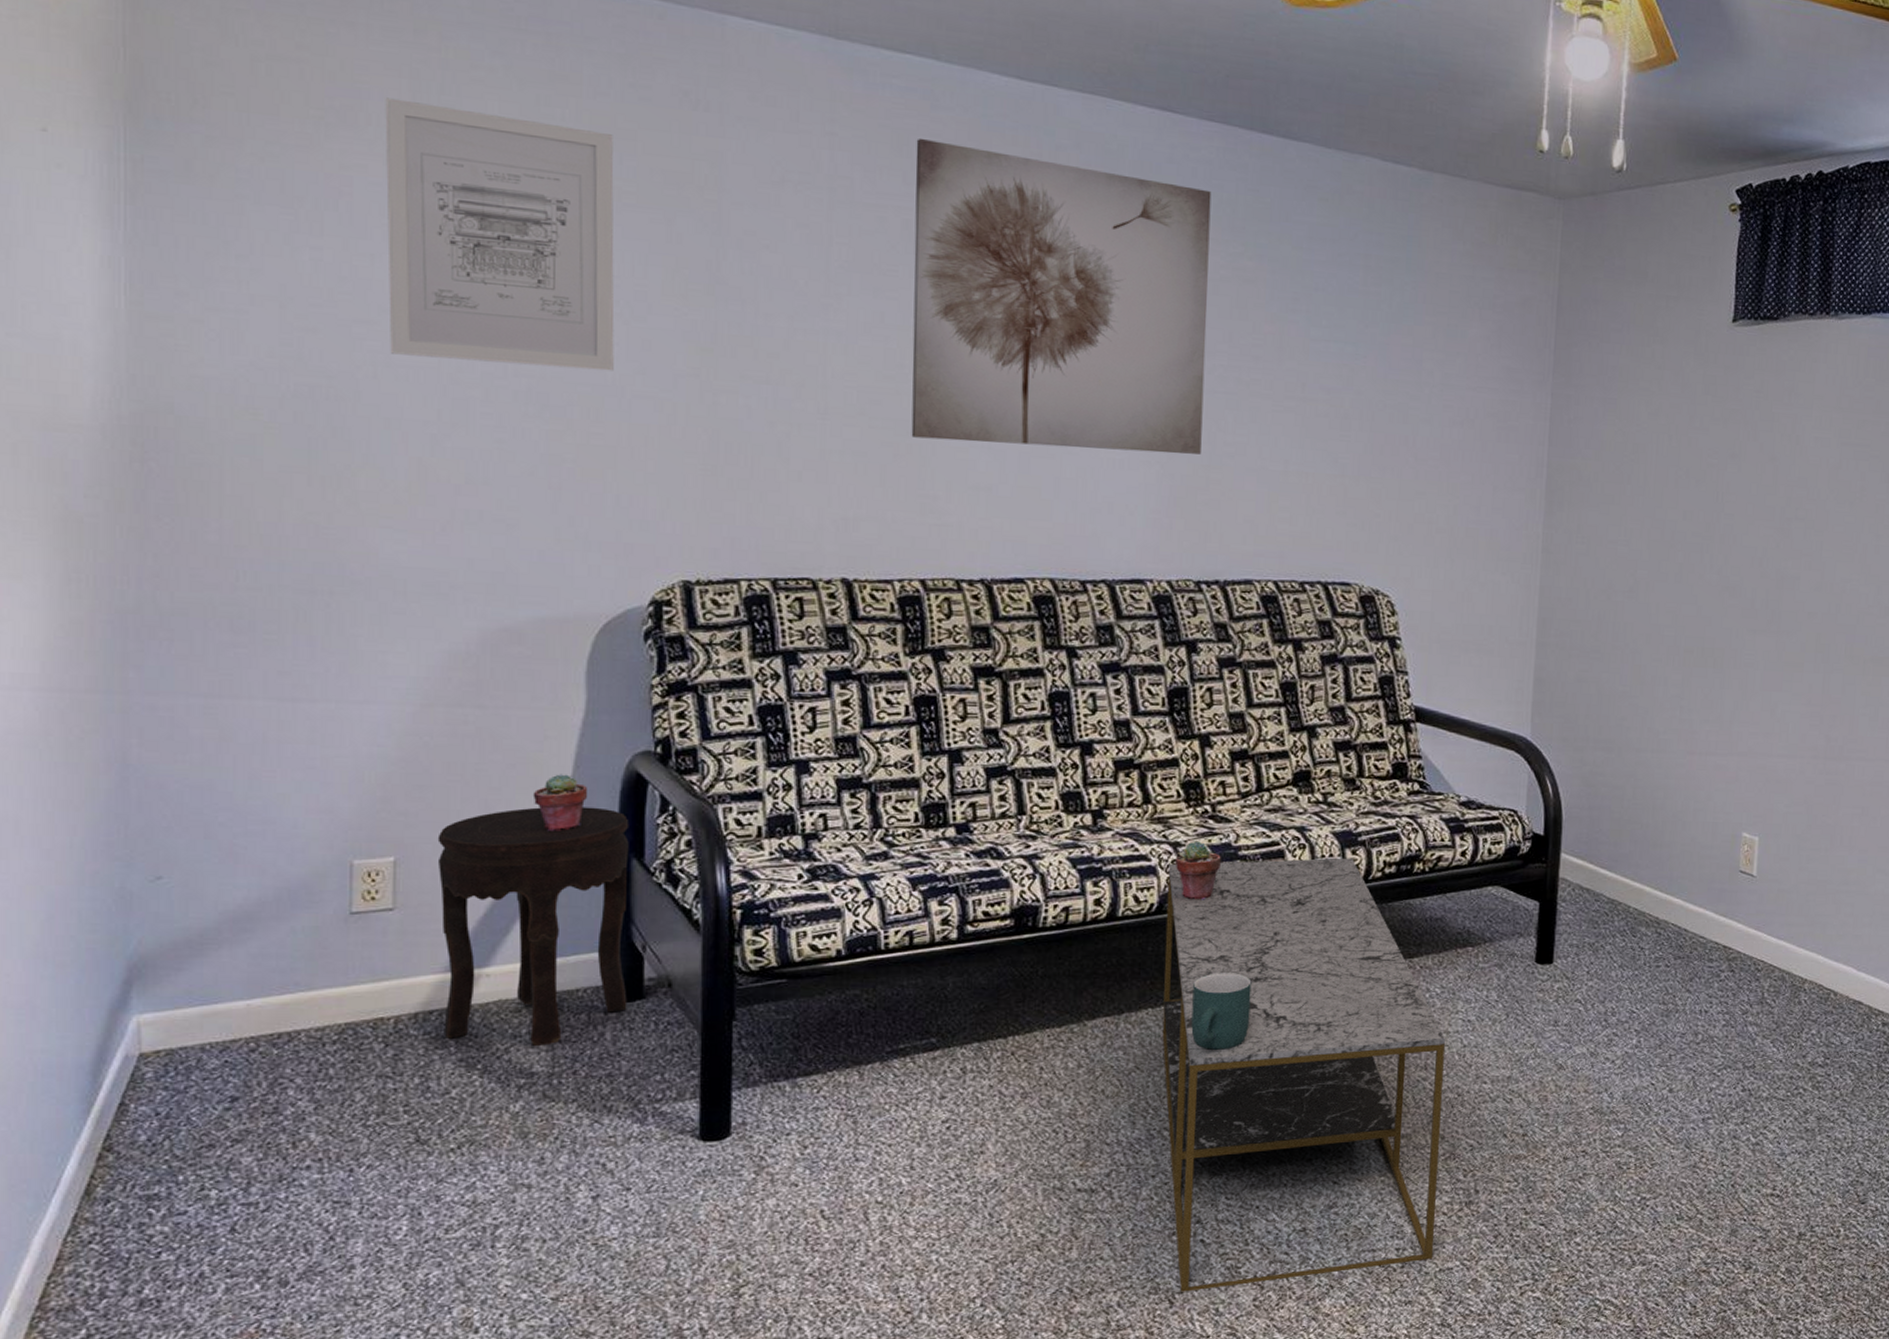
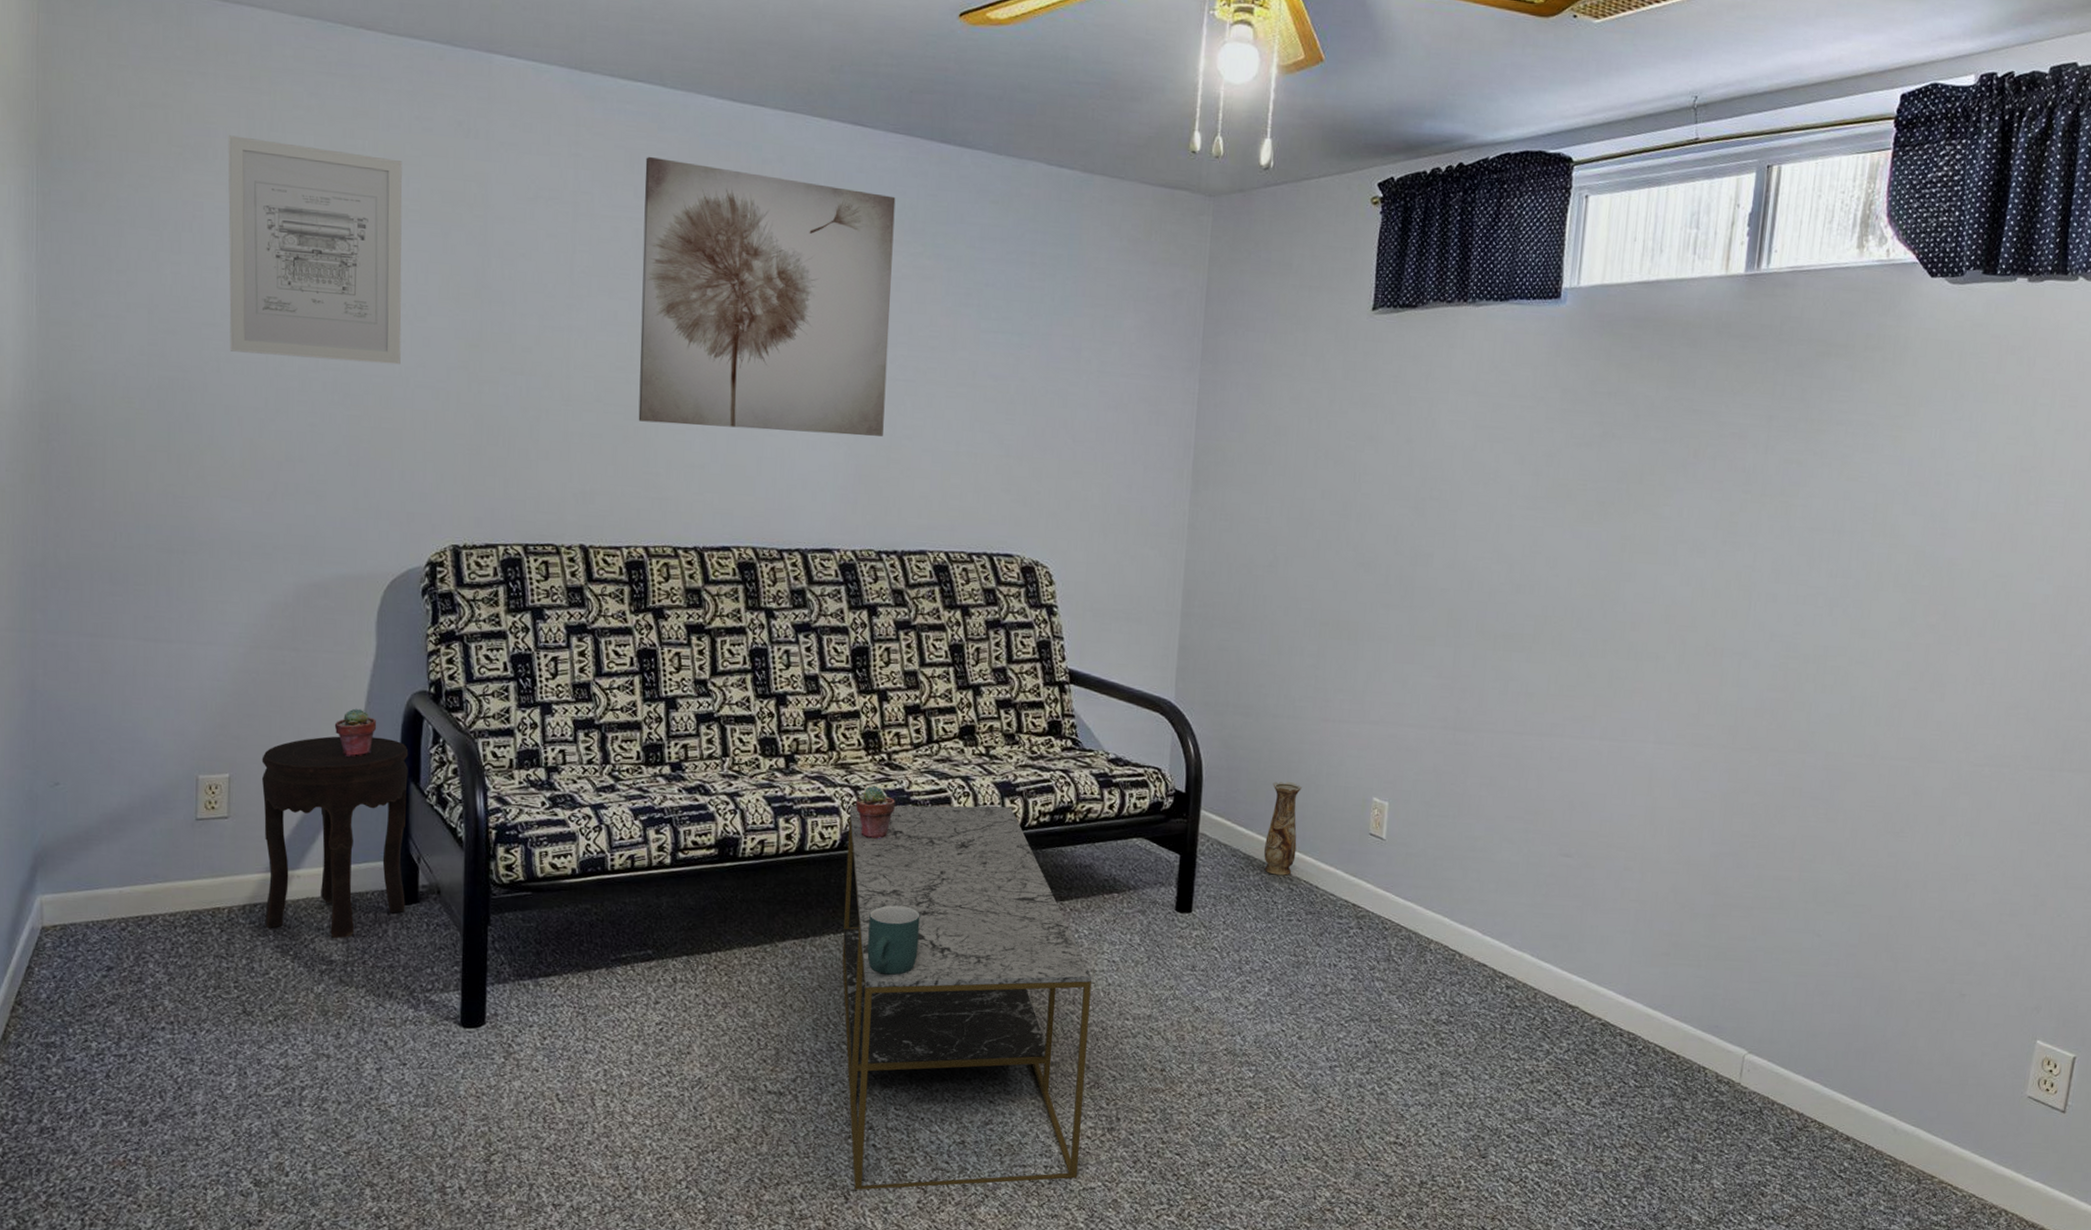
vase: none [1629,819,1668,919] -> present [1264,781,1302,876]

